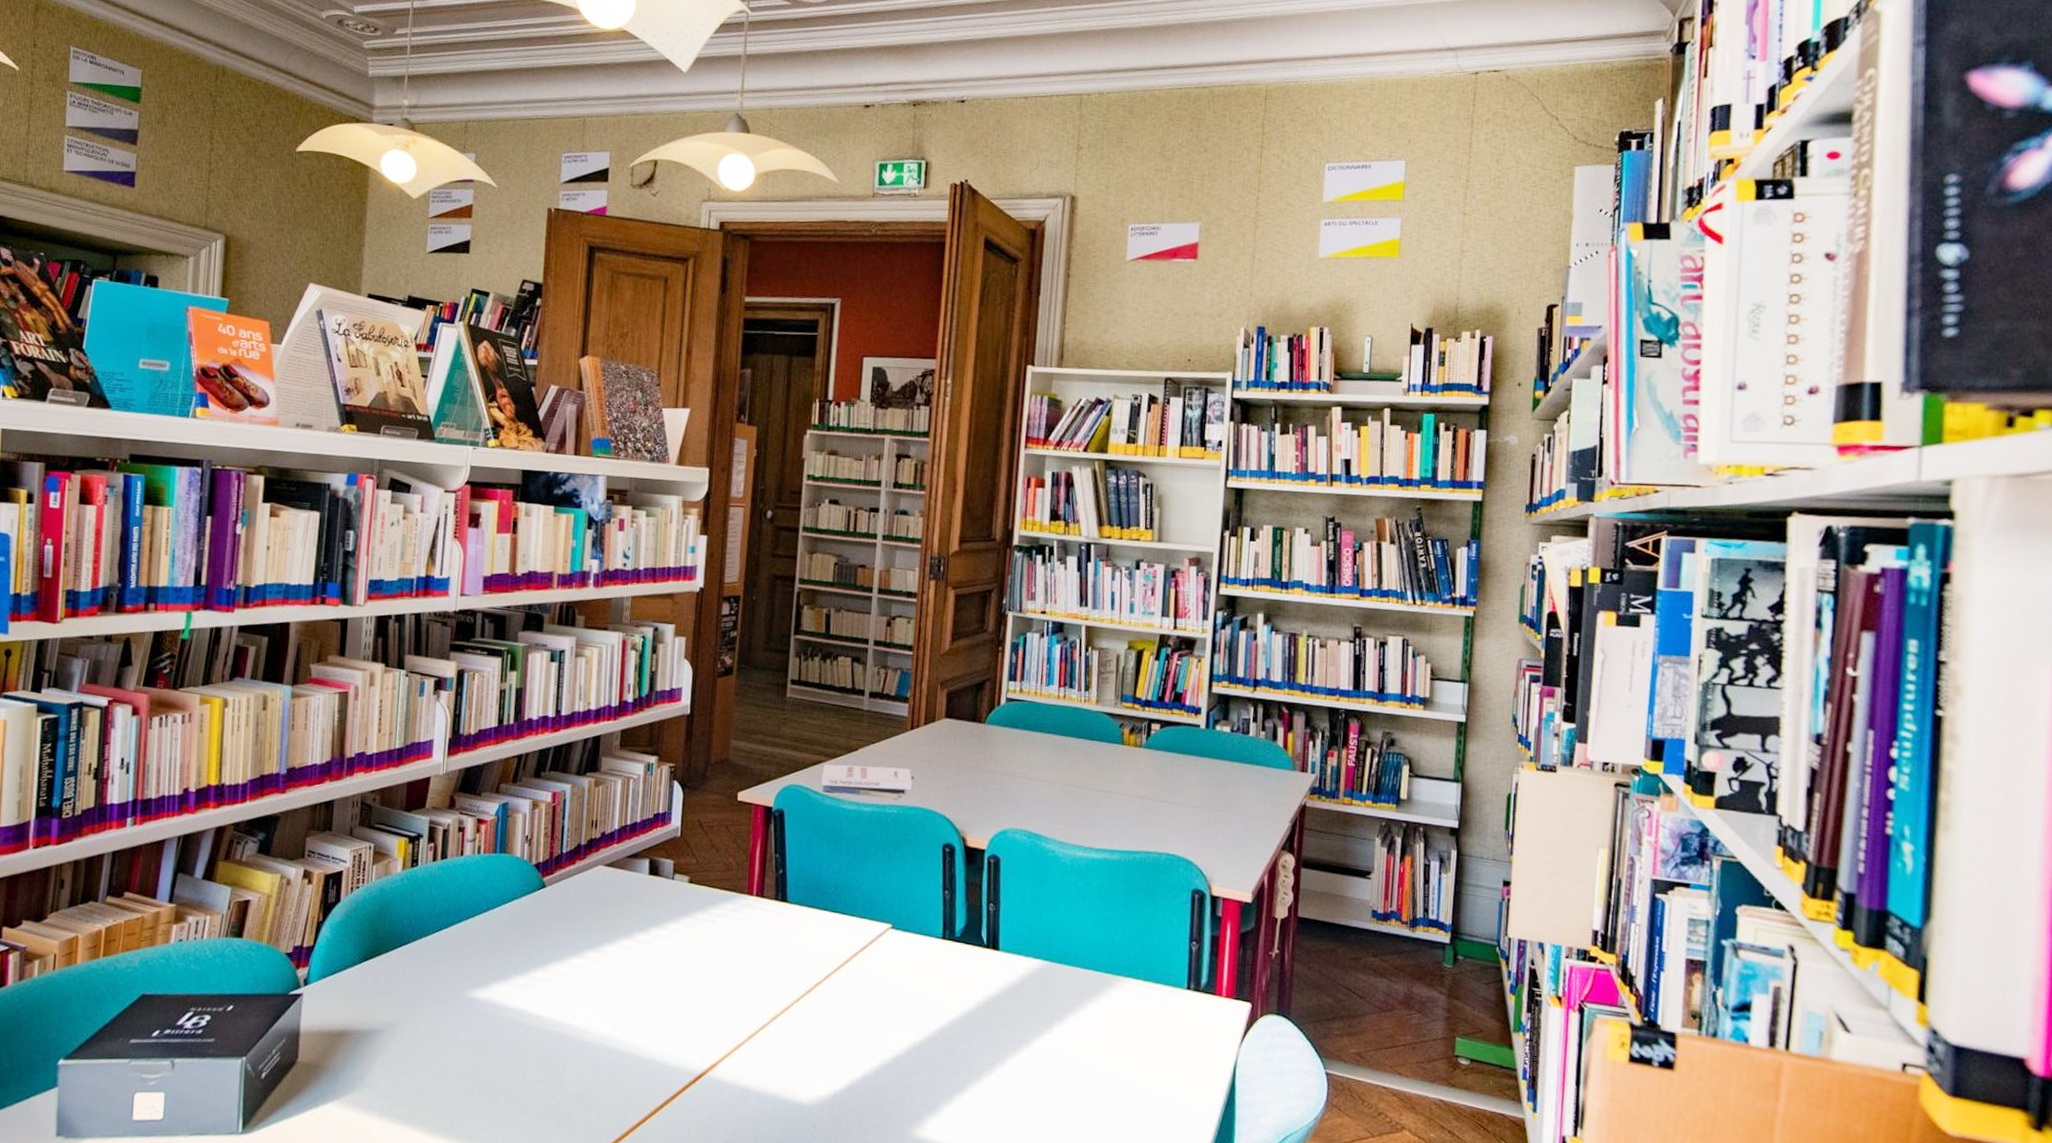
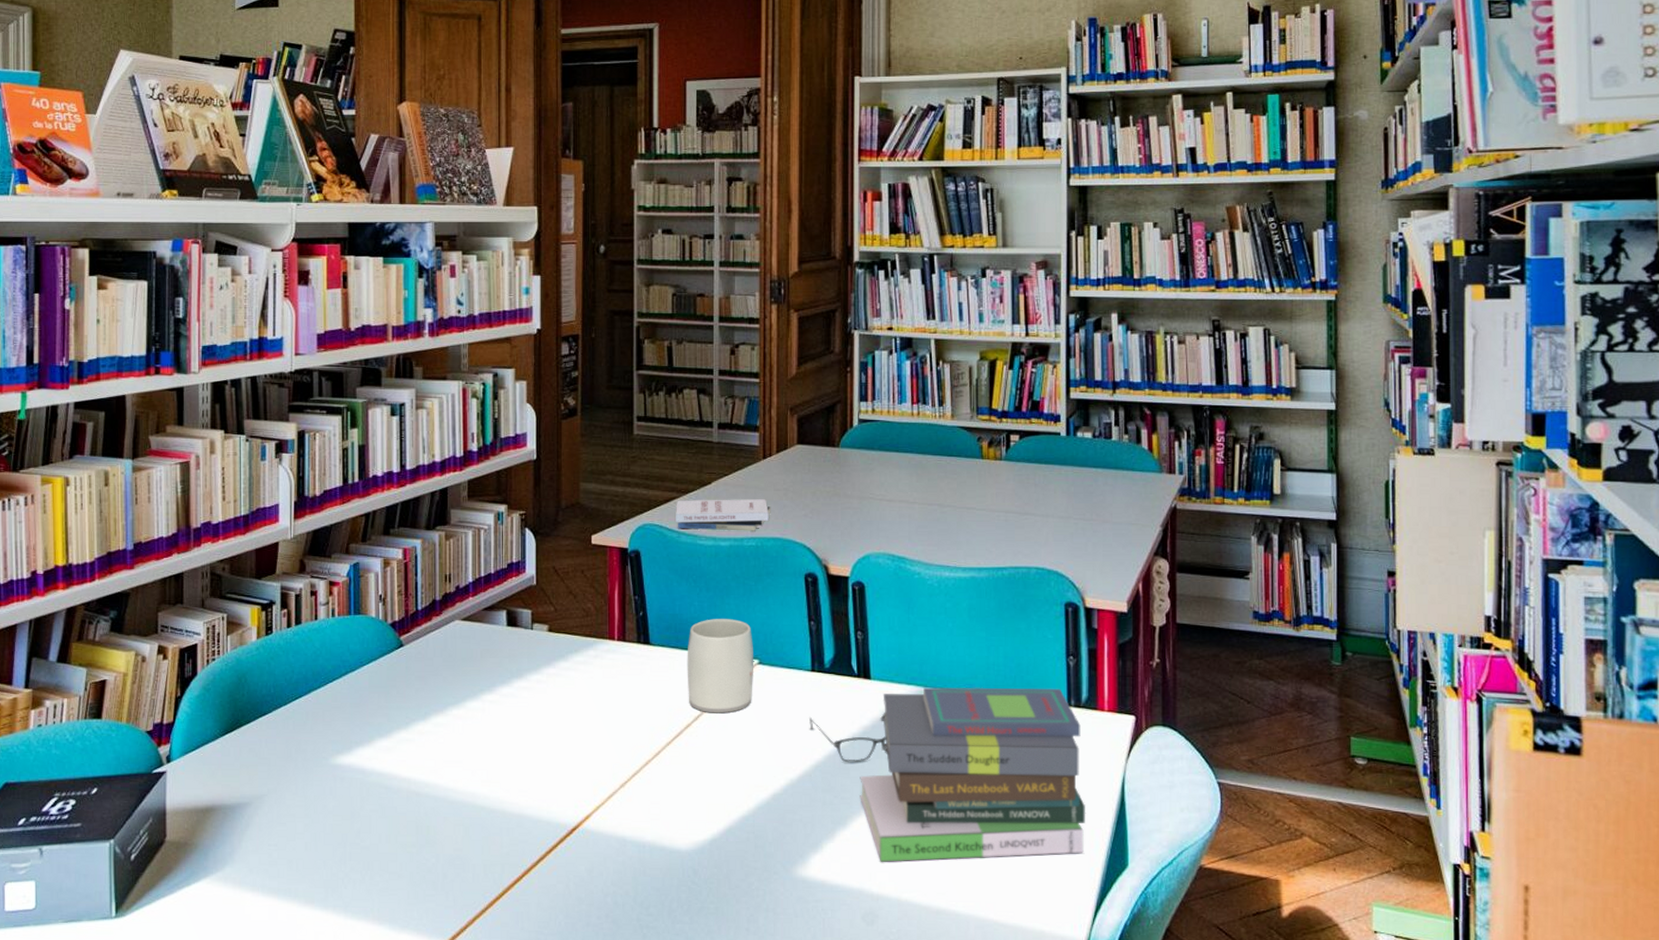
mug: none [820,881,888,974] -> present [687,619,754,714]
eyeglasses: none [936,982,1012,1031] -> present [809,713,887,763]
books: none [980,962,1198,1133] -> present [860,687,1086,862]

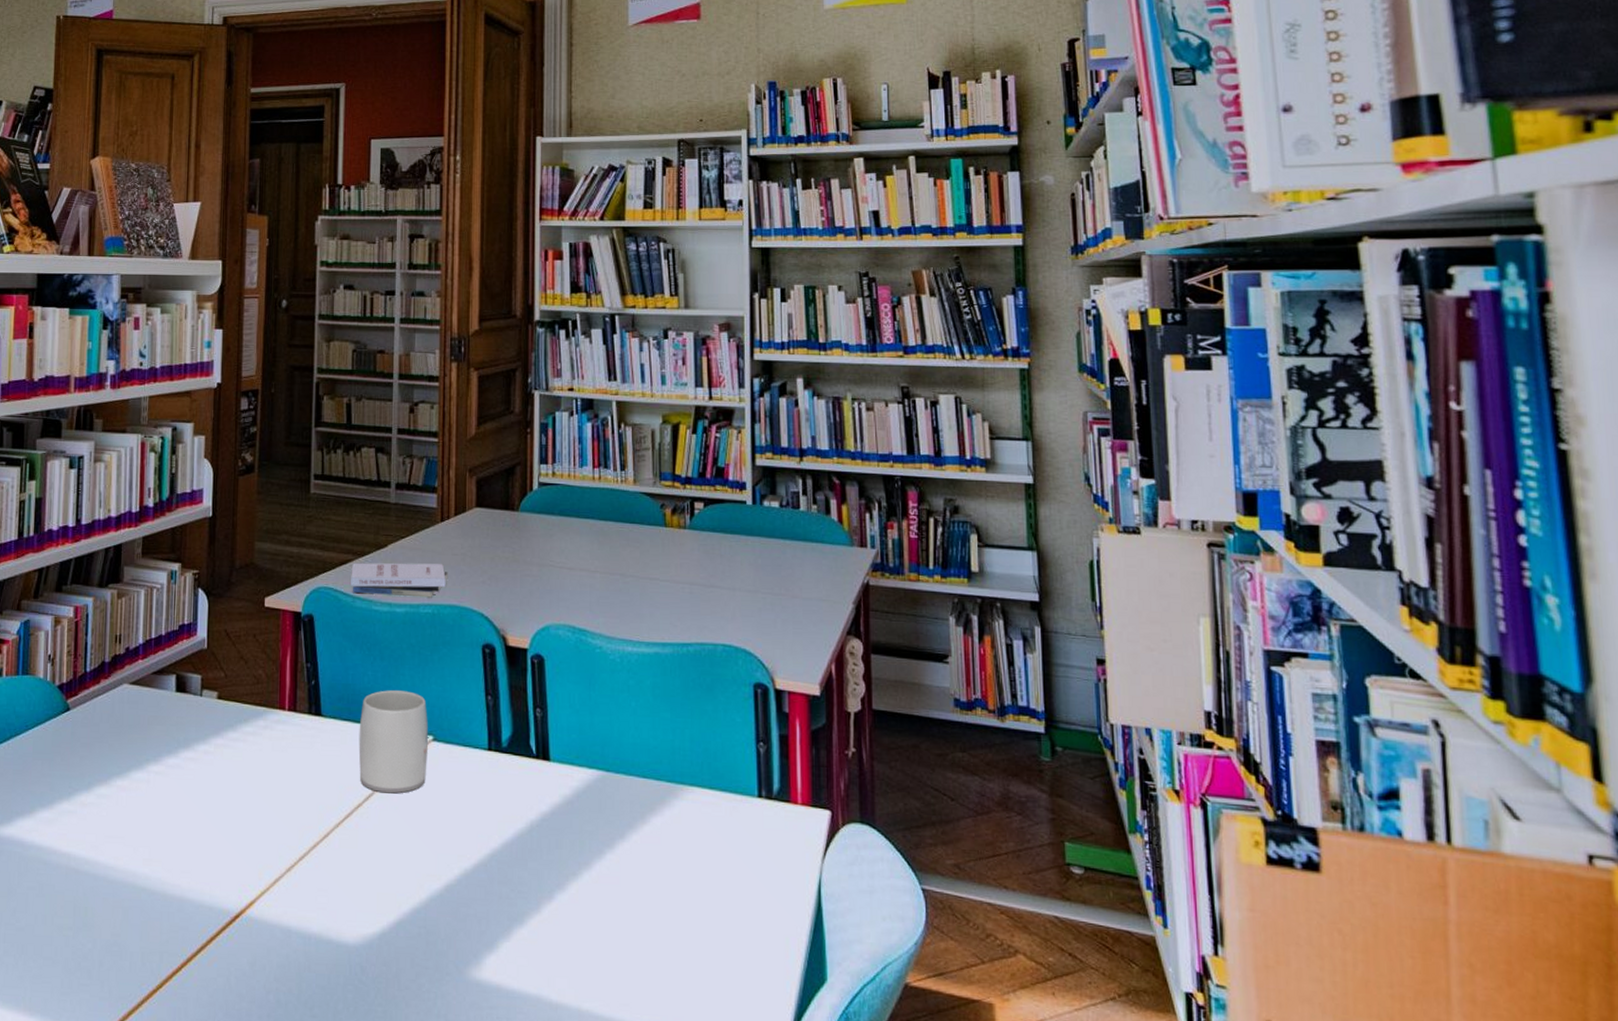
eyeglasses: present [809,713,887,763] -> none [485,798,567,853]
books: present [860,687,1086,862] -> none [538,771,780,966]

